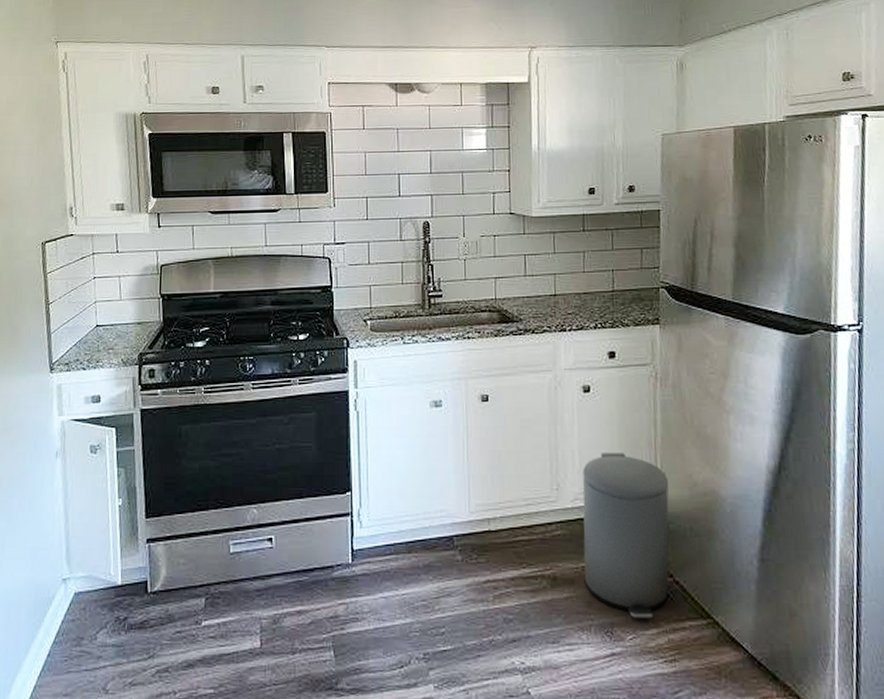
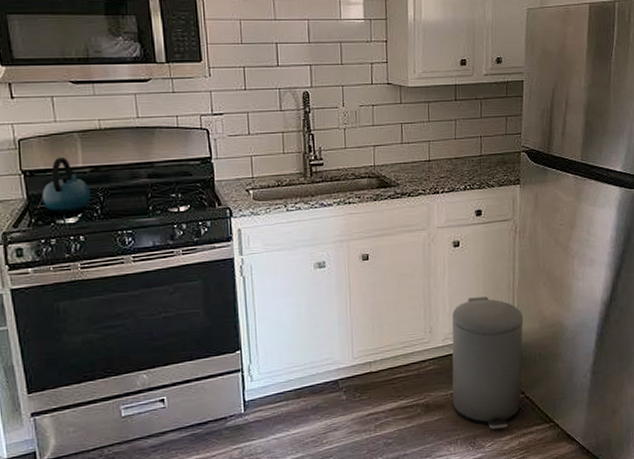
kettle: none [176,282,219,338] -> present [42,156,92,215]

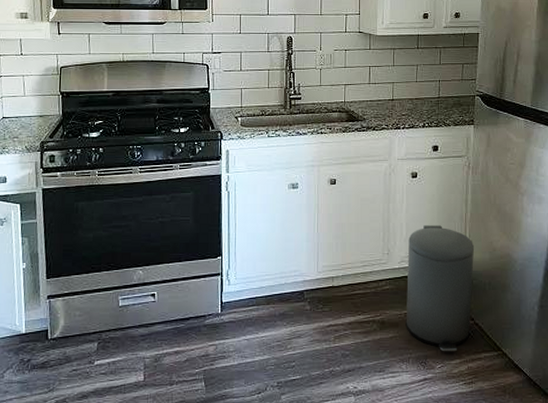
kettle: present [42,156,92,215] -> none [73,82,112,129]

